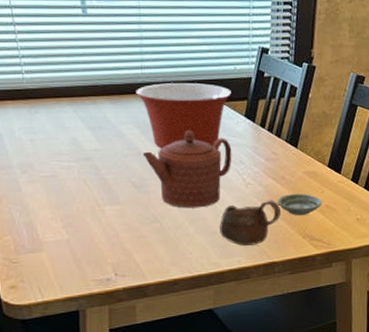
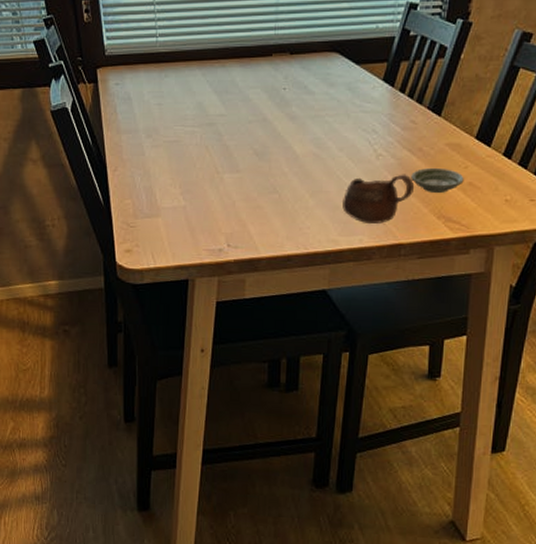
mixing bowl: present [136,83,231,150] -> none [267,44,370,116]
teapot: present [142,130,232,208] -> none [268,95,365,180]

